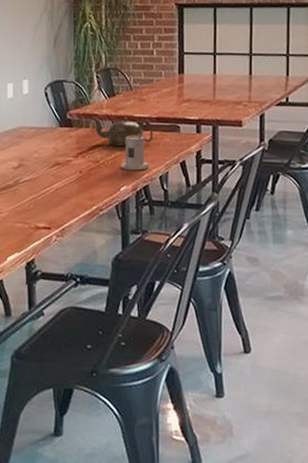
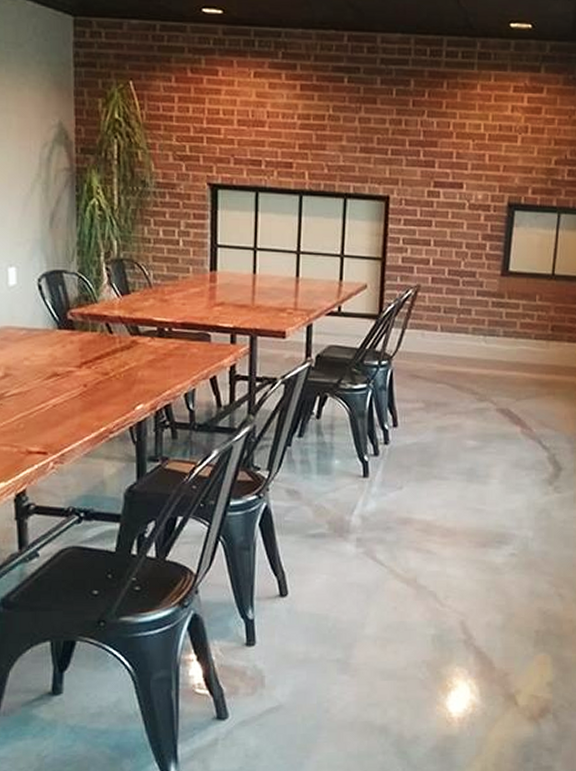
teapot: present [91,117,154,147] -> none [99,318,178,357]
candle: present [120,133,149,171] -> none [135,341,172,386]

